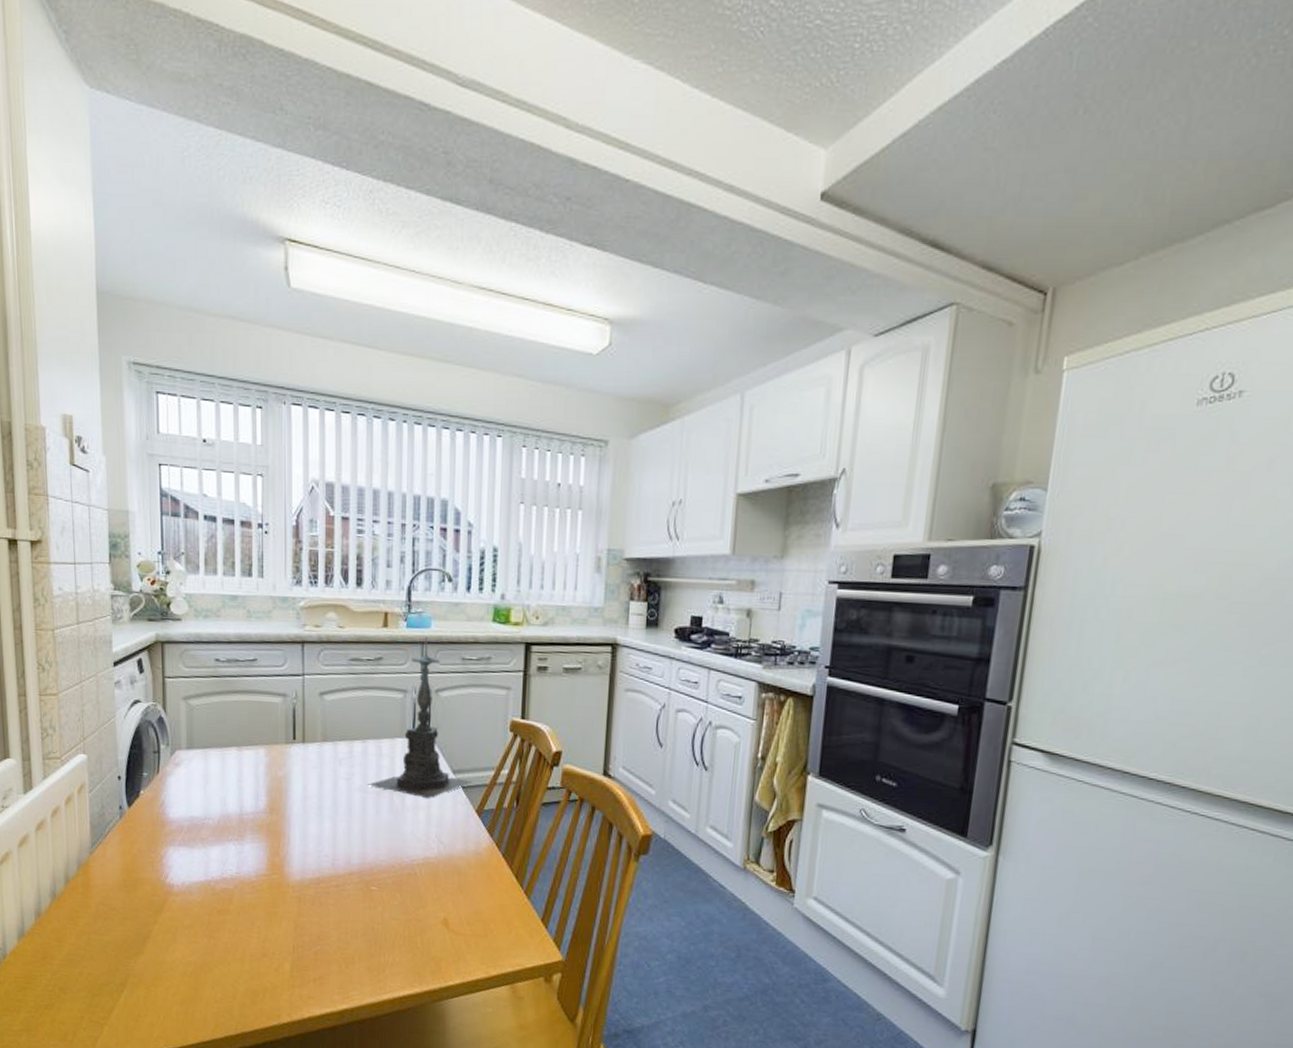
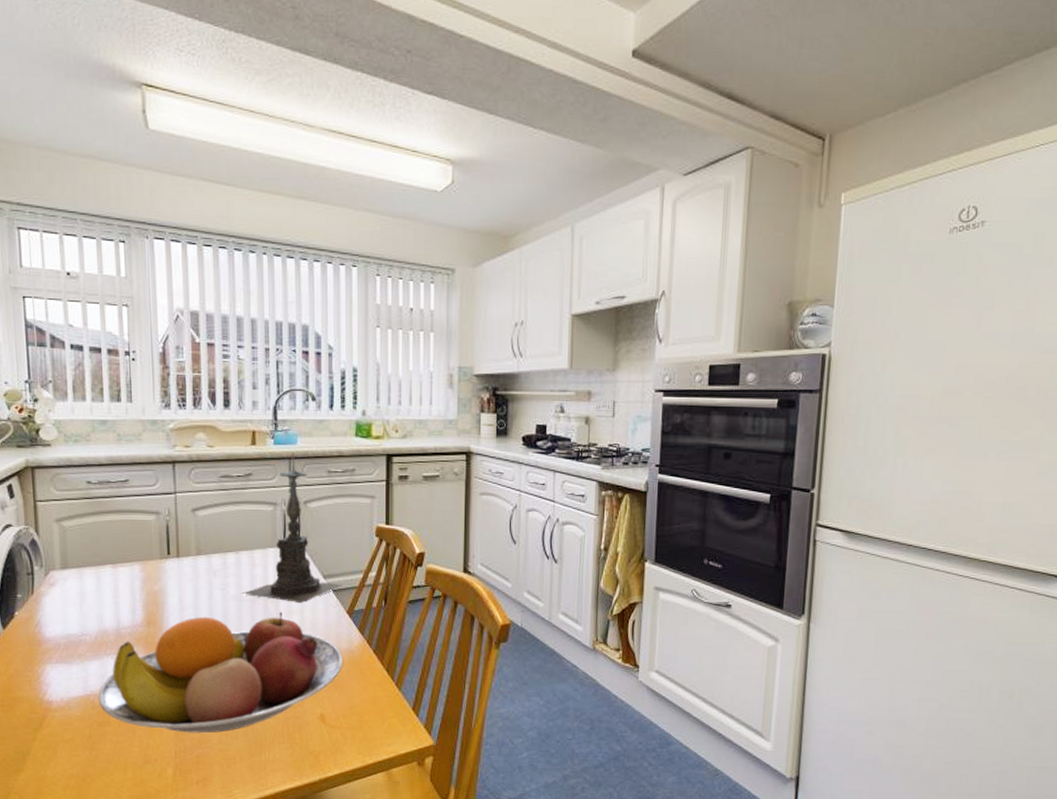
fruit bowl: none [218,806,470,930] -> present [98,612,344,733]

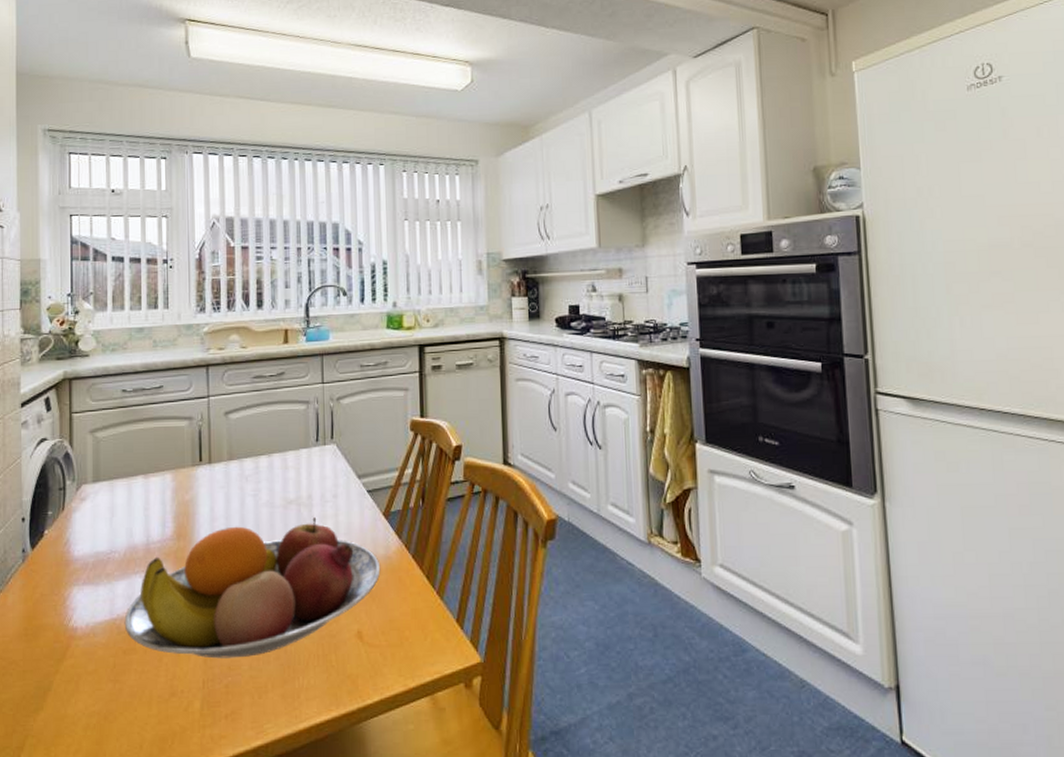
candle holder: present [242,452,342,603] -> none [274,348,377,506]

